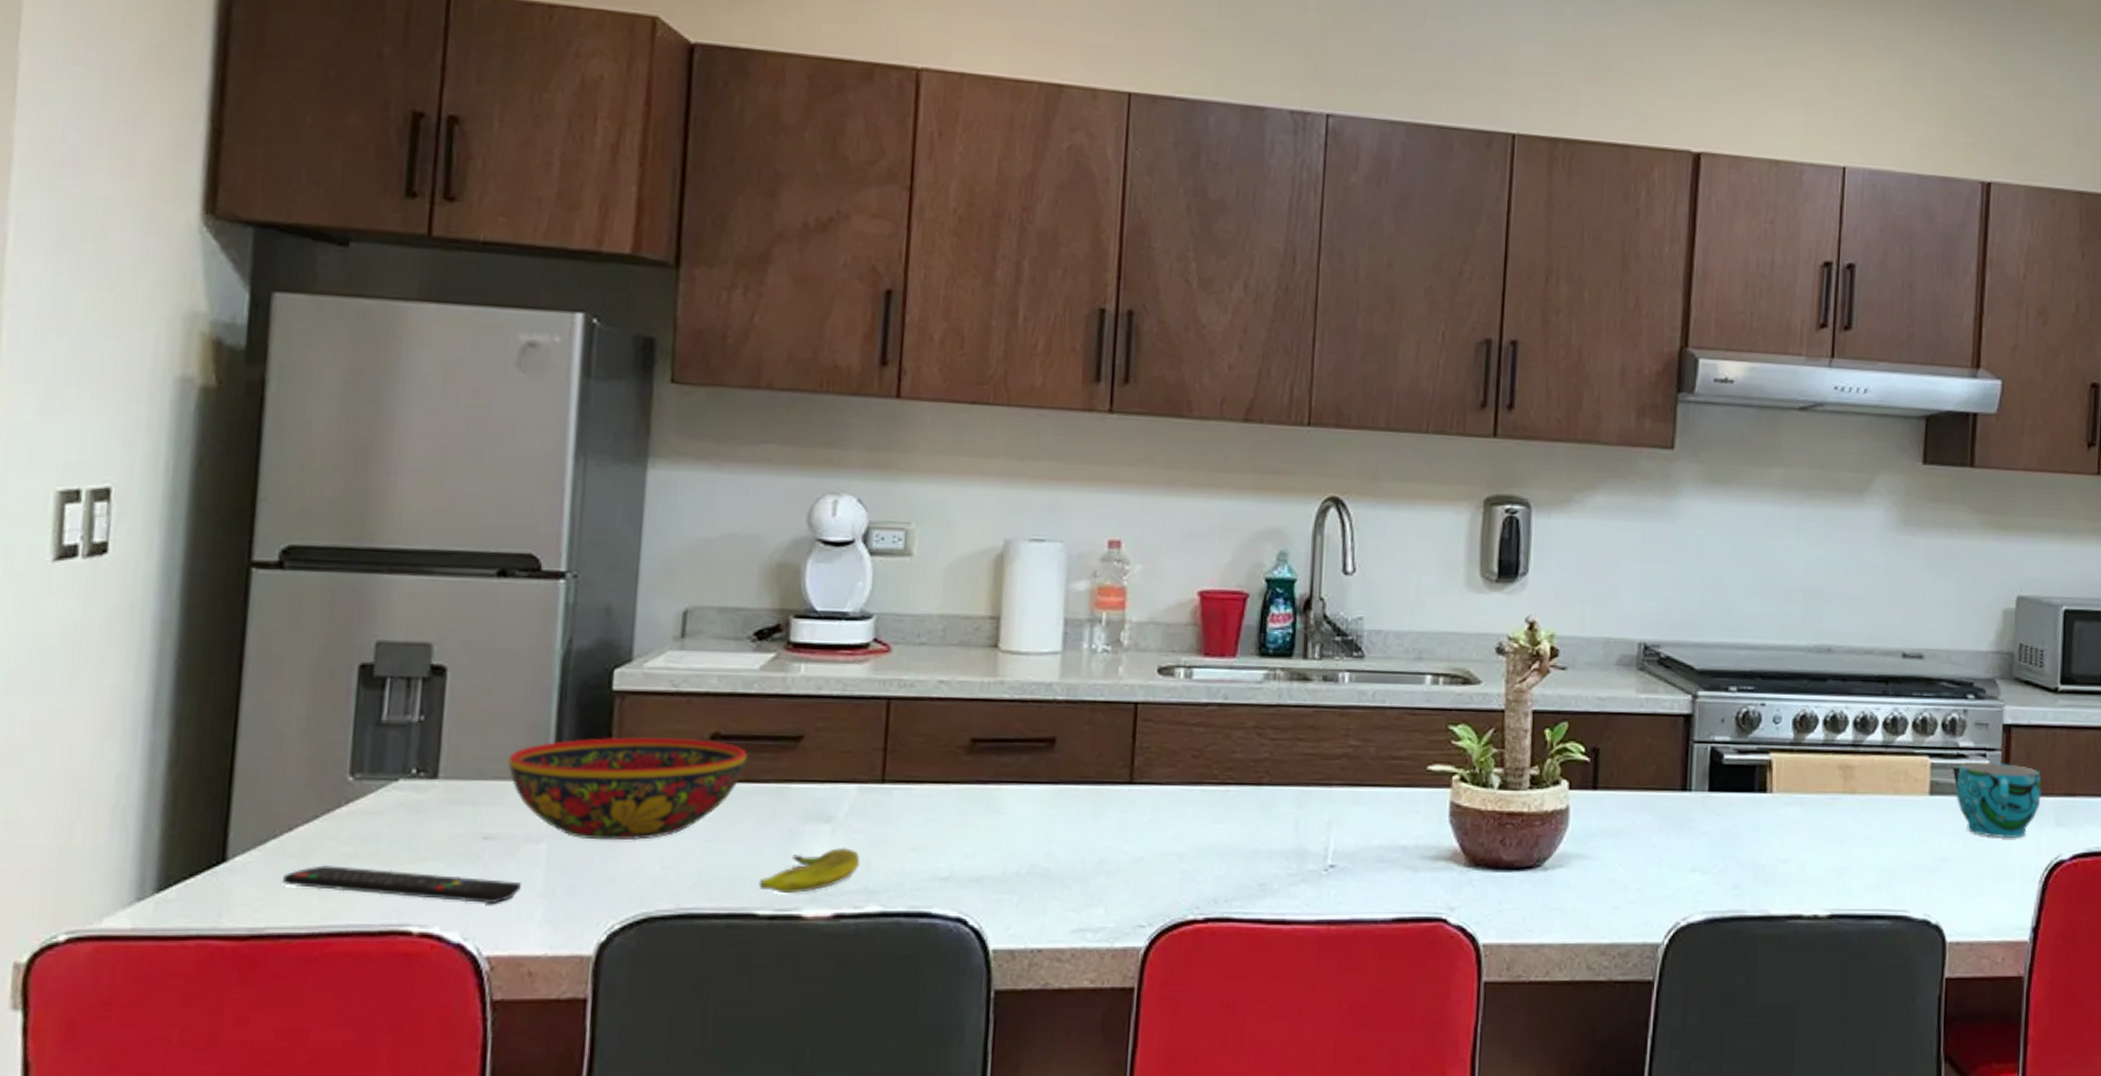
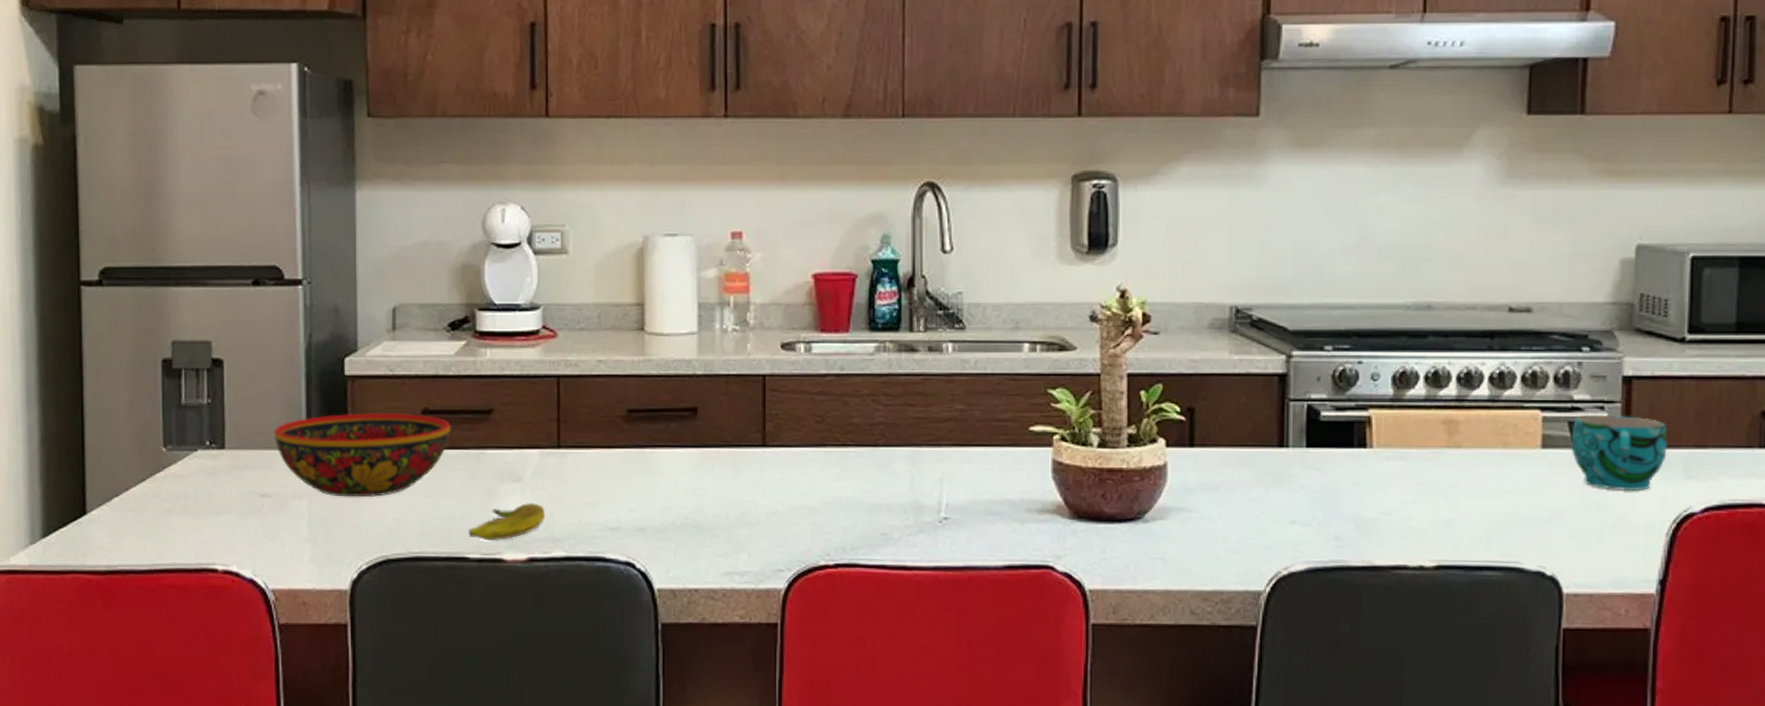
remote control: present [283,865,521,903] -> none [125,517,291,547]

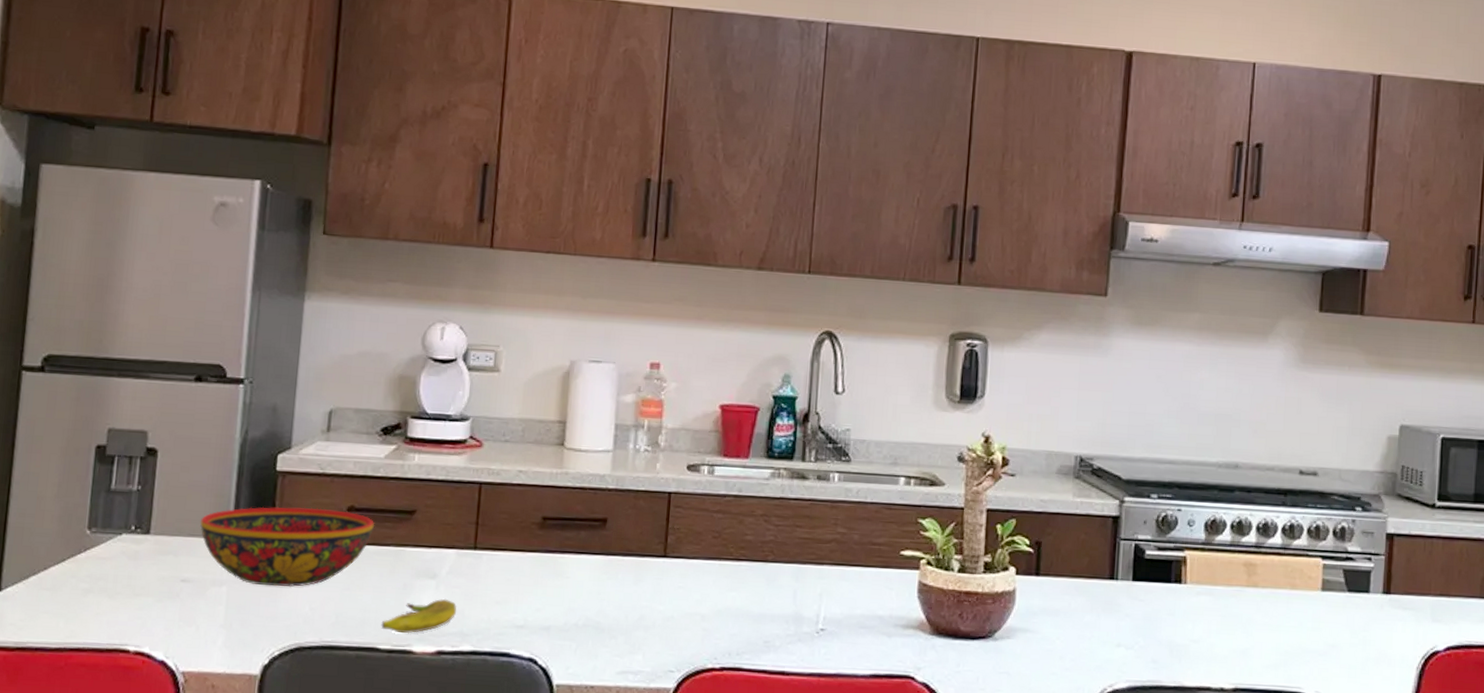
cup: present [1571,414,1667,492] -> none [1344,564,1420,631]

